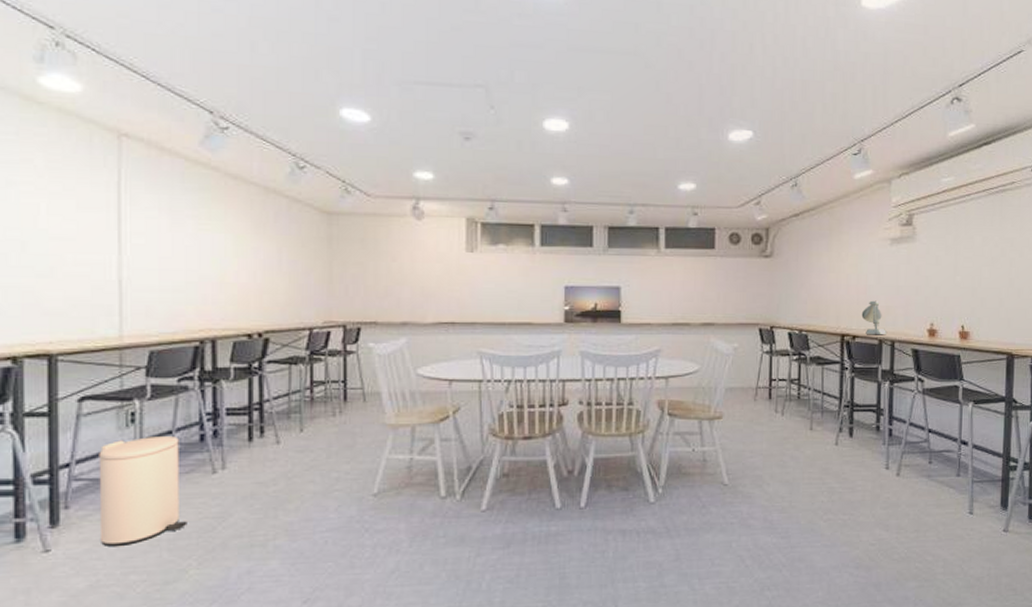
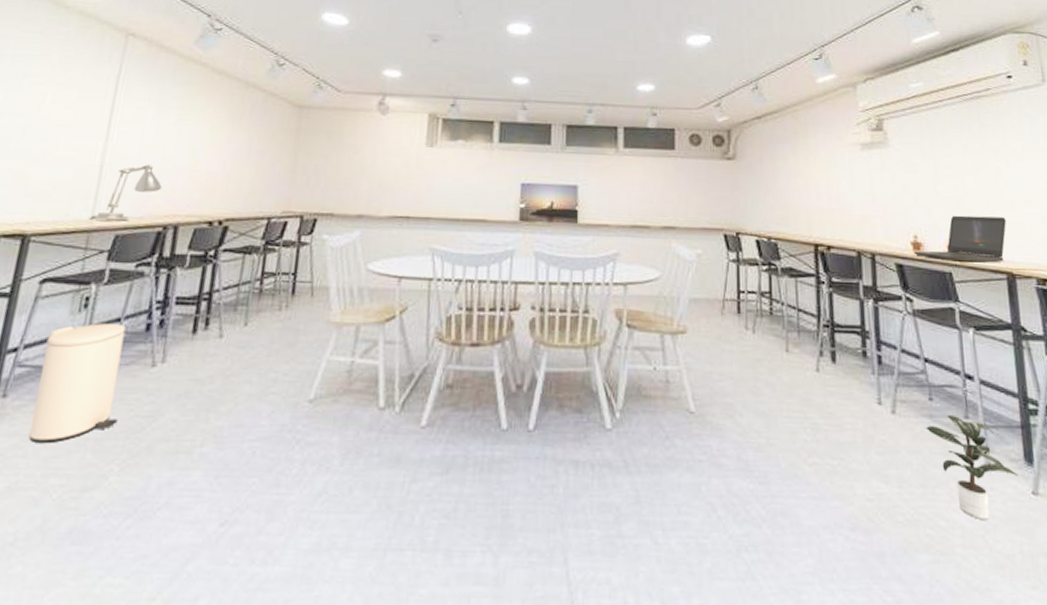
desk lamp: none [117,278,192,337] -> present [88,164,163,221]
desk lamp: present [861,300,887,335] -> none [835,208,866,247]
potted plant: none [923,475,994,554] -> present [925,416,1019,521]
laptop computer: none [929,303,1012,345] -> present [914,215,1006,263]

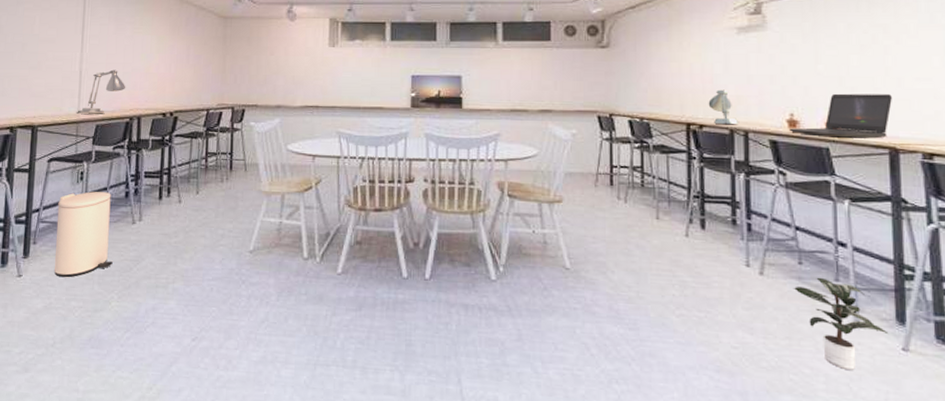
desk lamp: none [835,208,866,247] -> present [708,89,739,125]

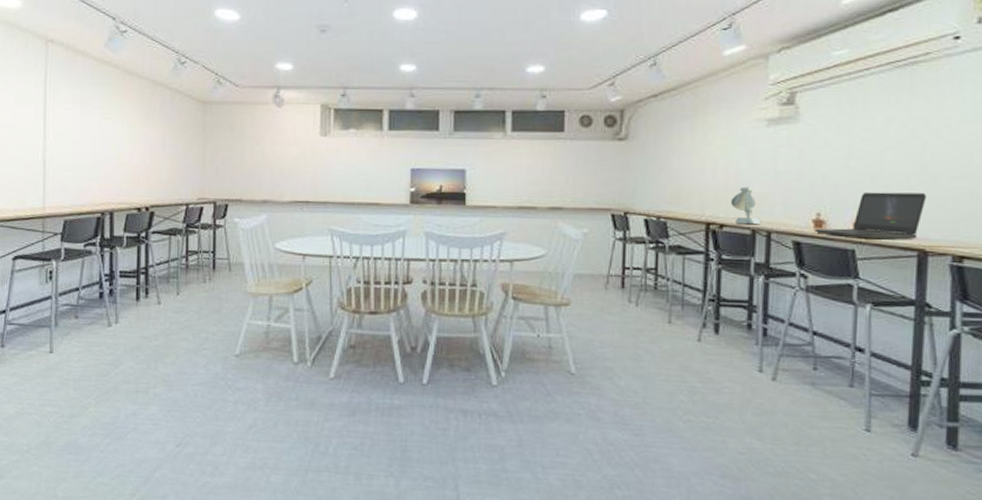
pedal bin: present [54,191,113,277] -> none [25,292,89,382]
desk lamp: present [76,69,126,114] -> none [41,159,96,209]
potted plant: present [793,278,889,371] -> none [805,384,899,476]

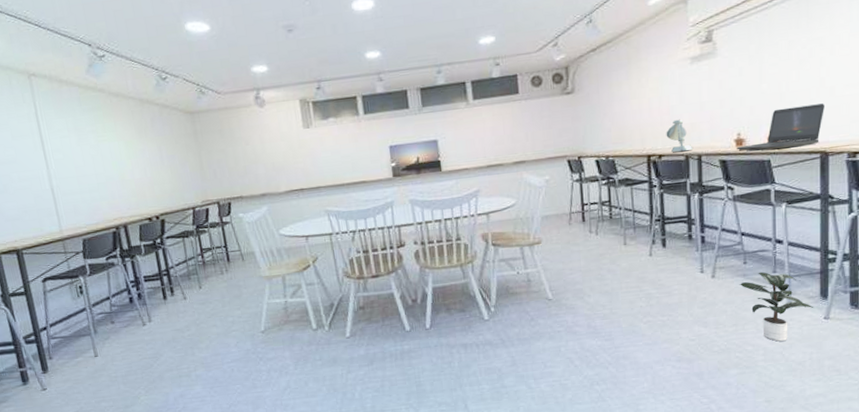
potted plant: none [805,384,899,476] -> present [739,272,814,342]

